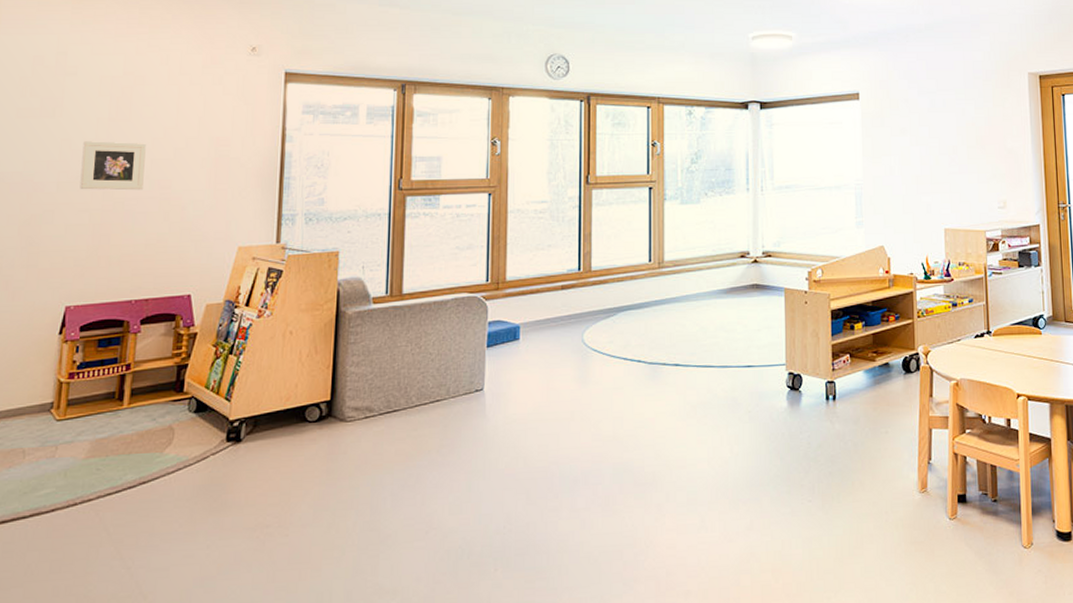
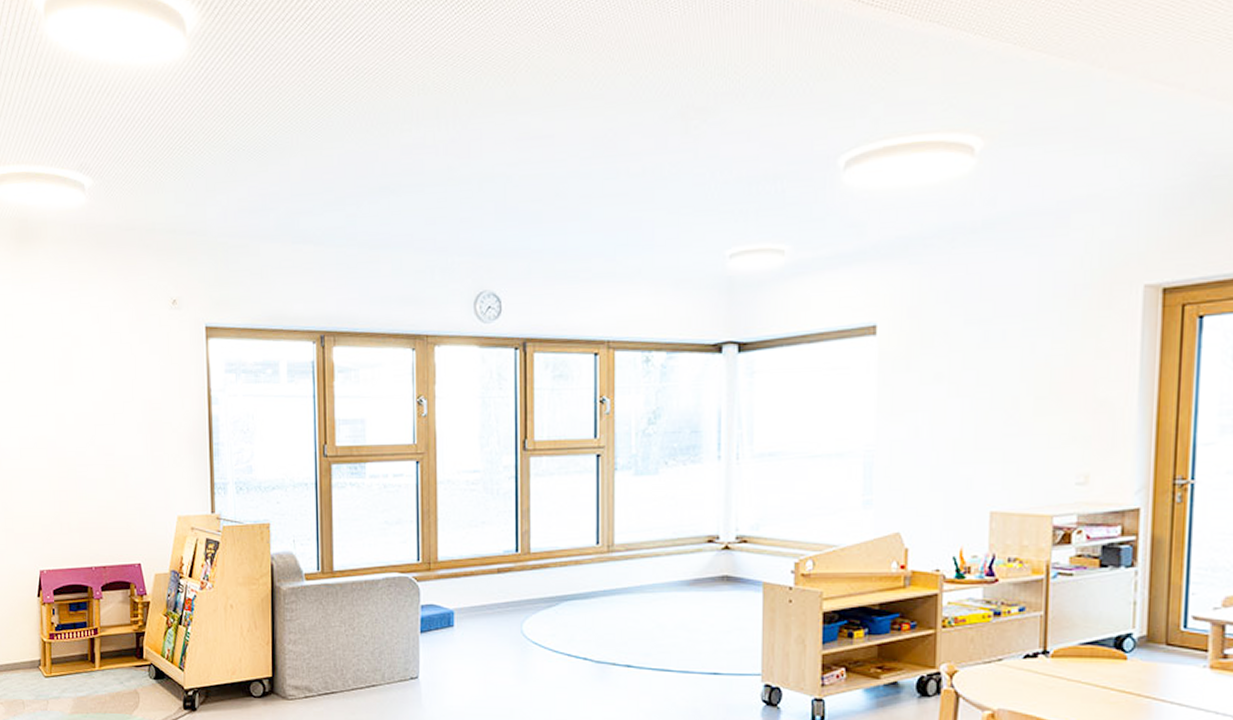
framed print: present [80,141,146,191] -> none [36,406,90,457]

